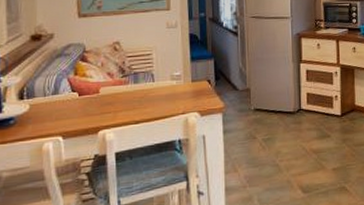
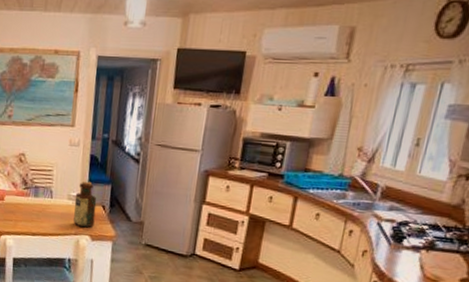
bottle: none [178,59,202,105] -> present [73,181,97,228]

